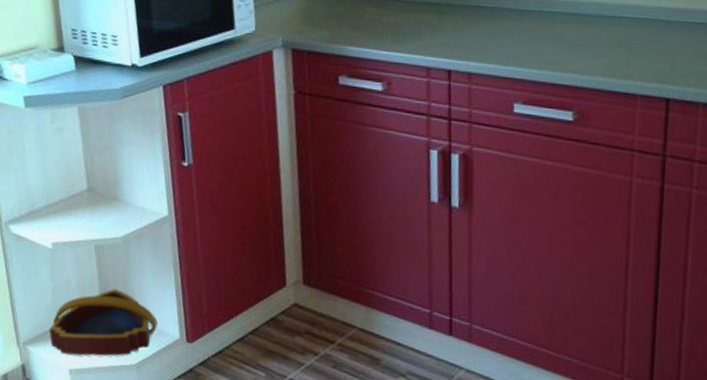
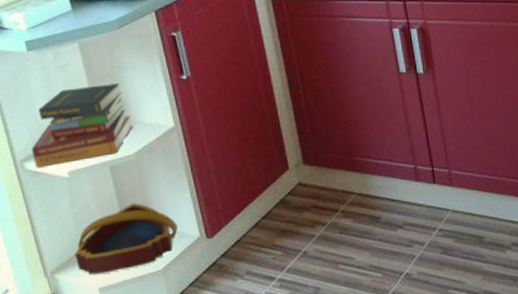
books: none [17,155,125,233] -> present [31,83,133,168]

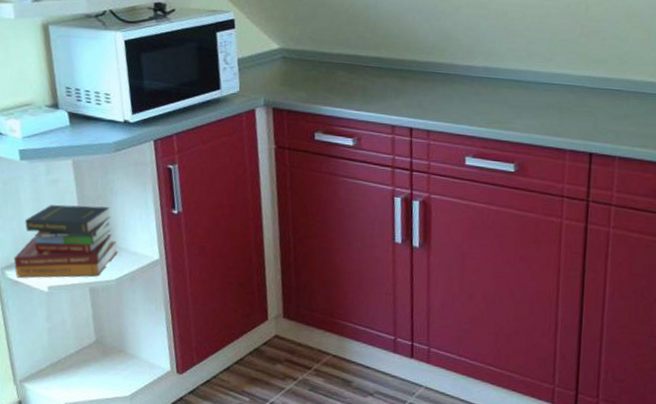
decorative basket: present [75,203,178,274] -> none [45,327,150,390]

